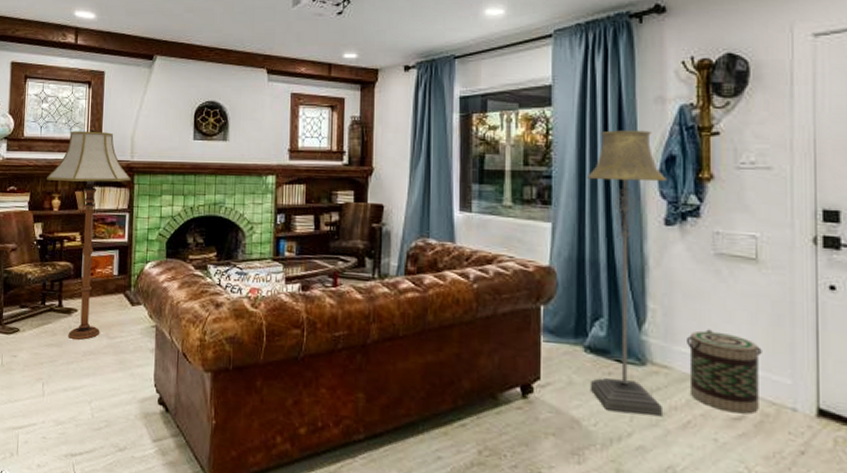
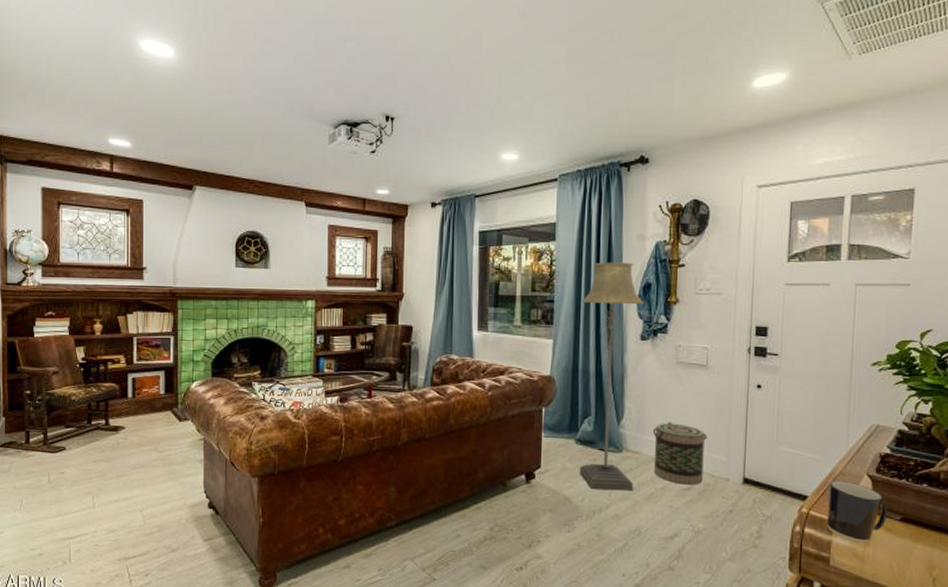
floor lamp: present [46,126,131,340] -> none [86,253,175,455]

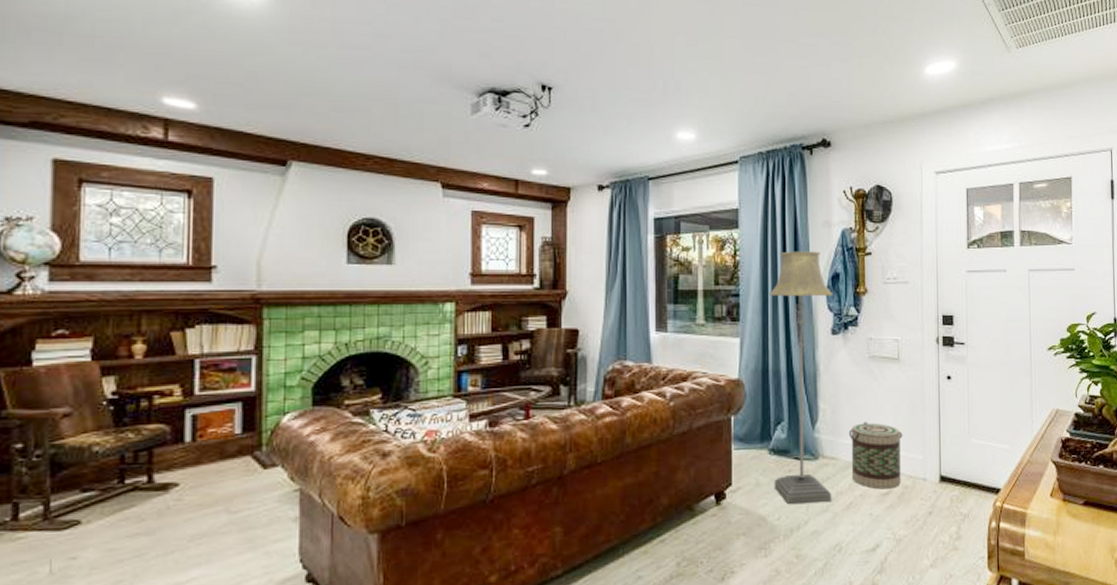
mug: present [826,480,888,543] -> none [1019,469,1072,532]

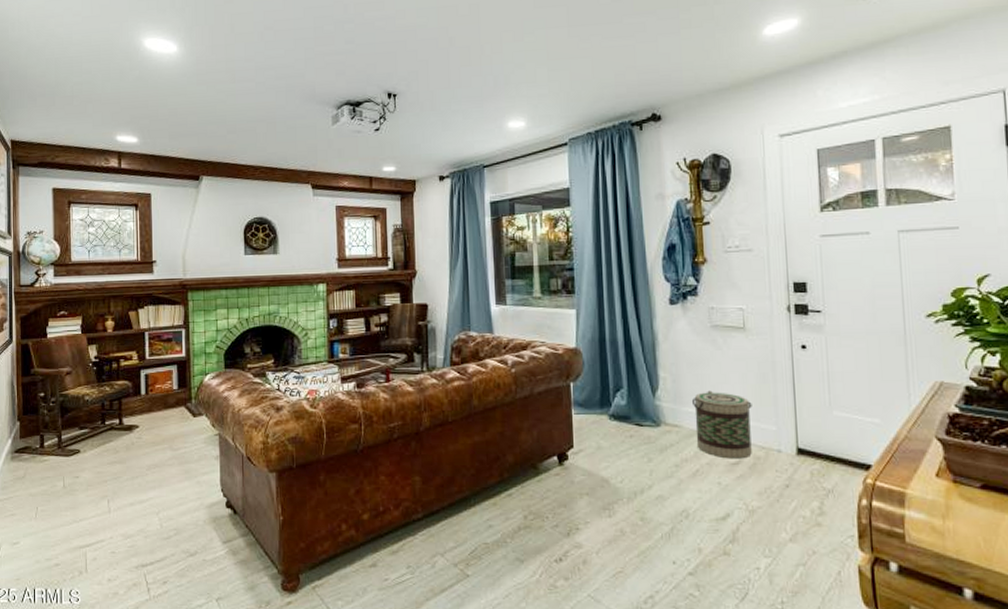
floor lamp: present [770,251,833,504] -> none [604,224,677,468]

